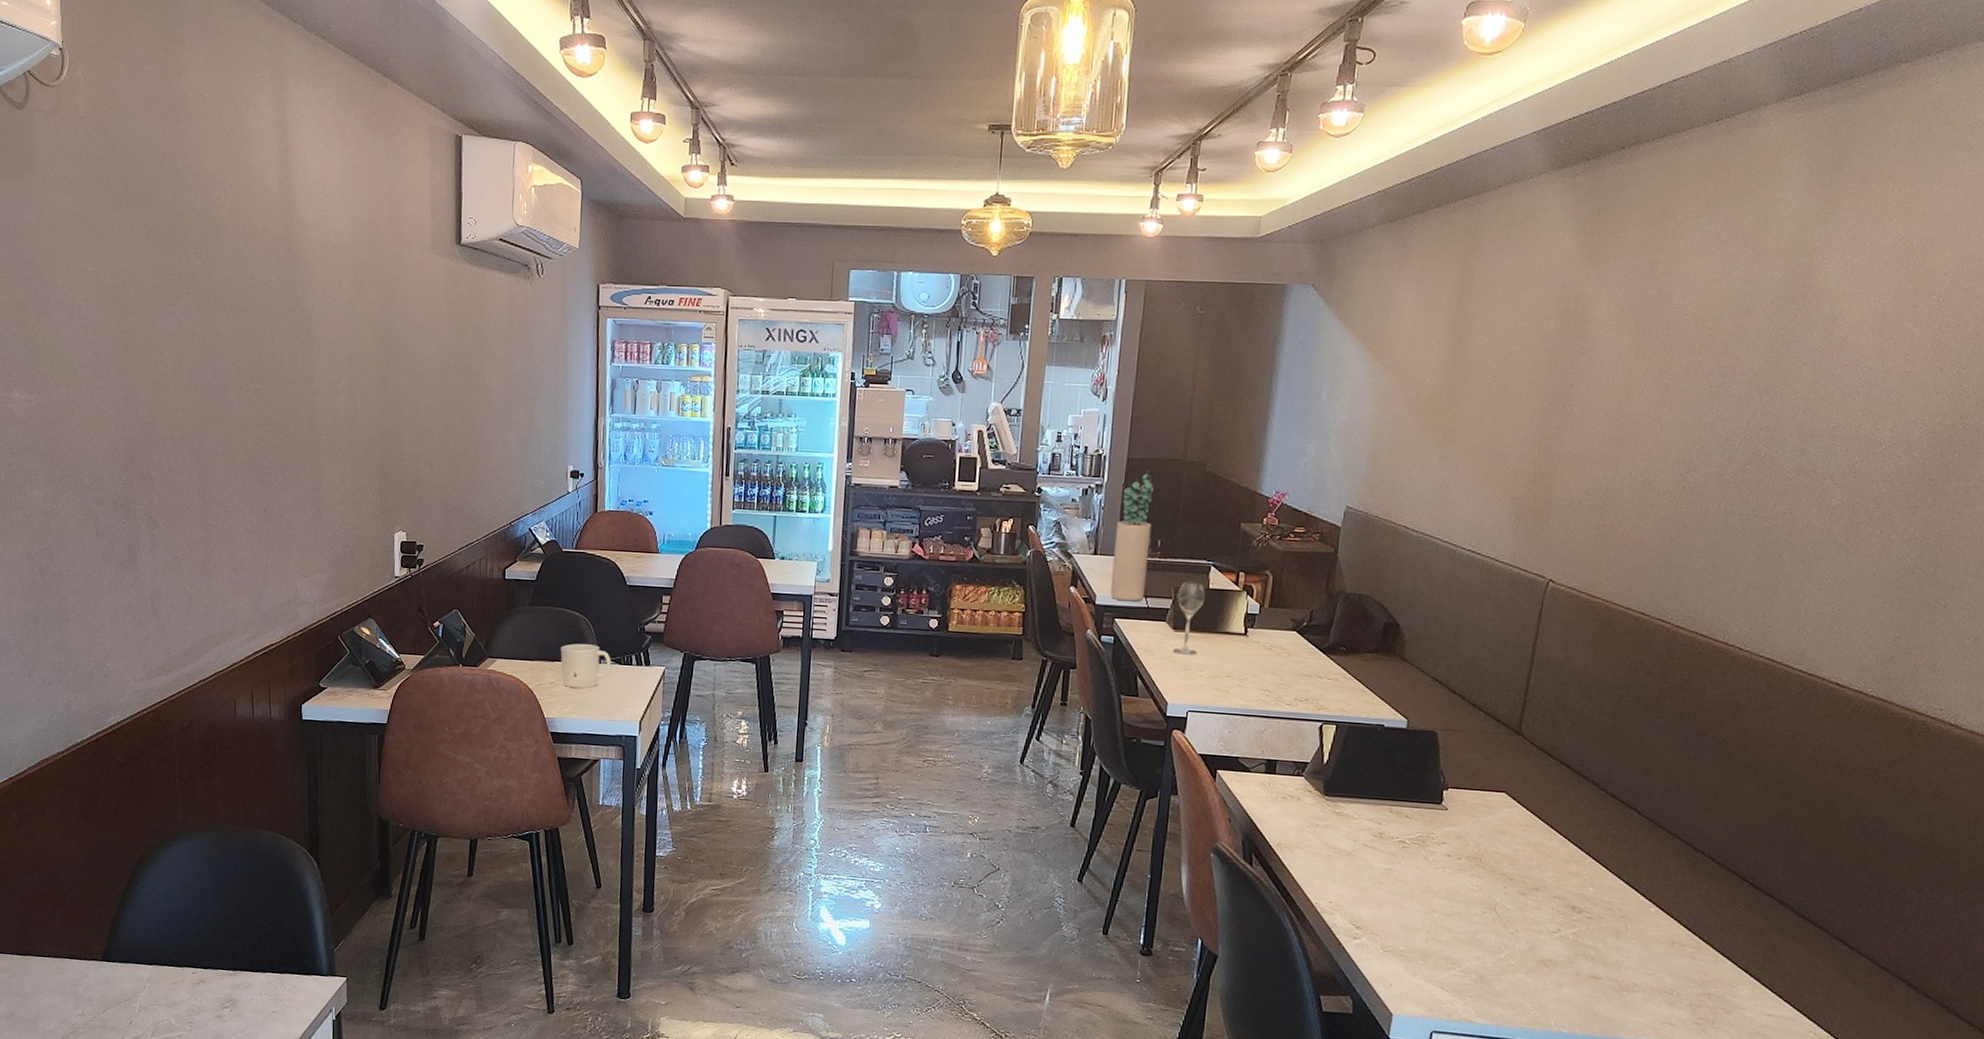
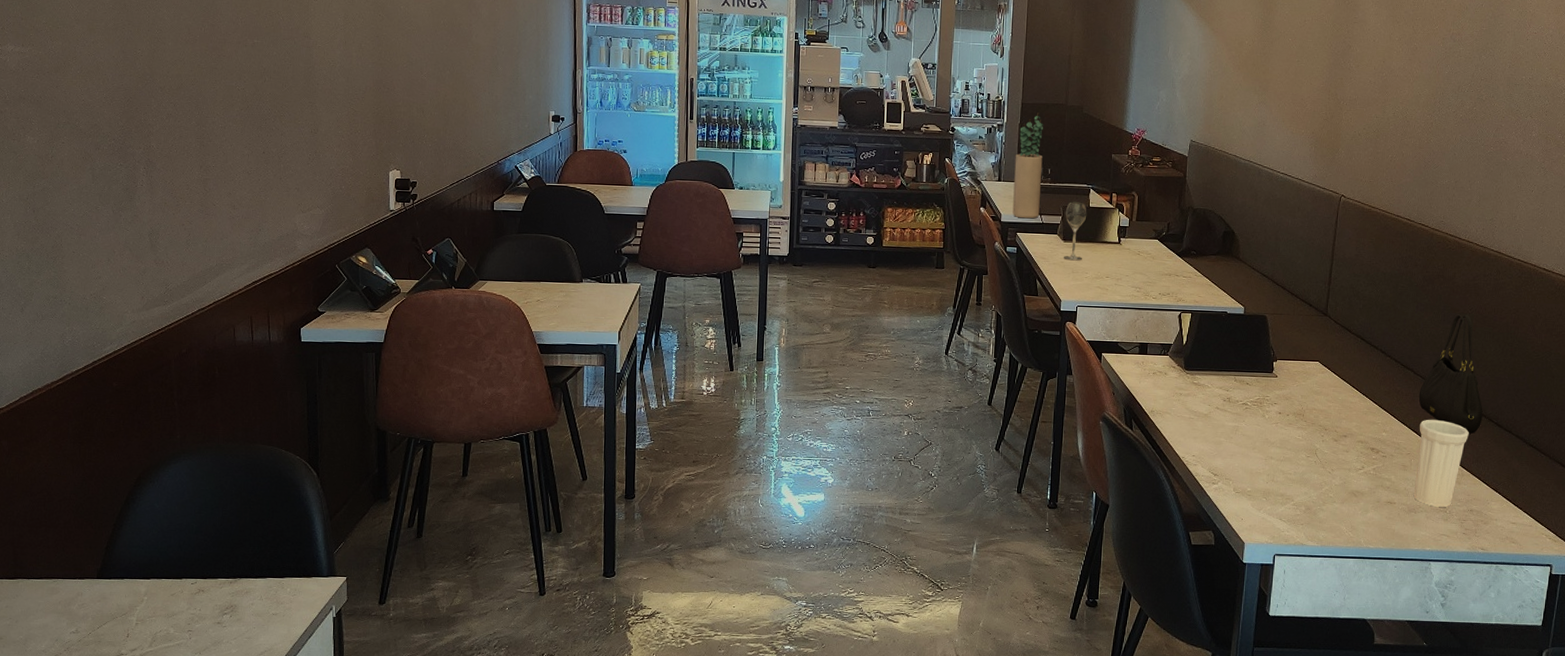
mug: present [560,643,612,688] -> none [545,265,593,304]
cup: none [1627,874,1712,988] -> present [1413,419,1469,507]
handbag: none [1642,739,1734,896] -> present [1418,314,1483,434]

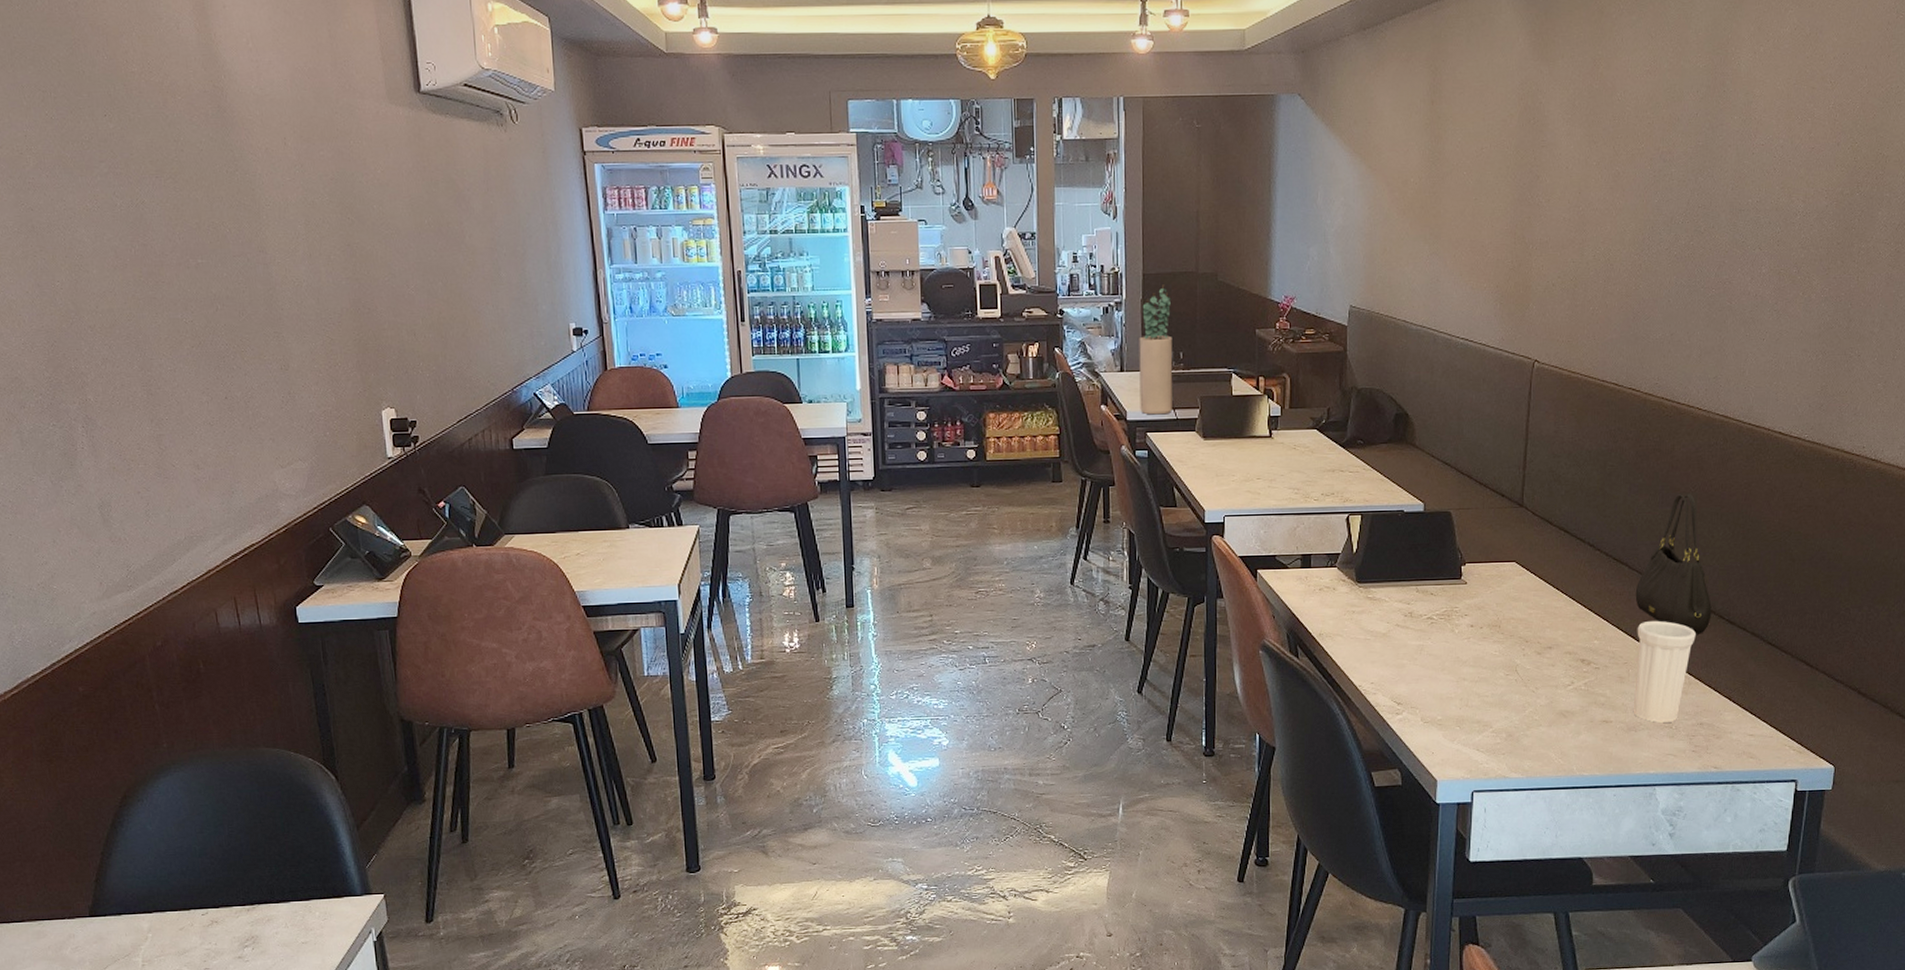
wineglass: present [1063,201,1087,261] -> none [1203,390,1230,462]

